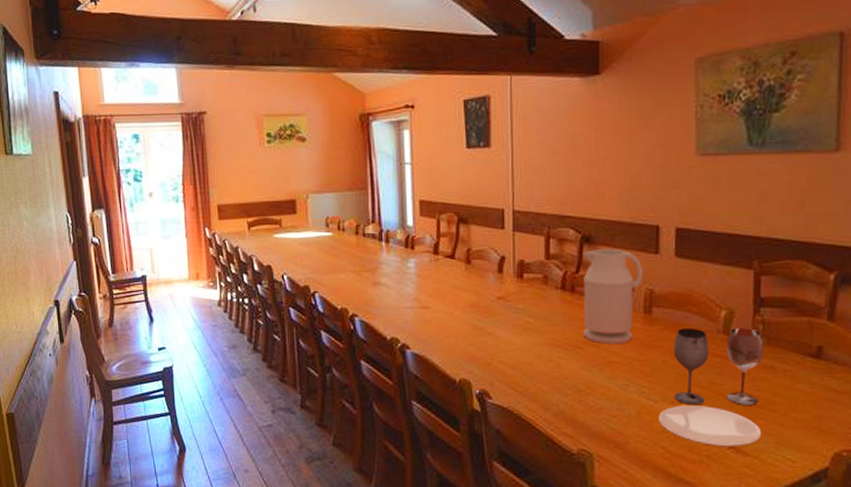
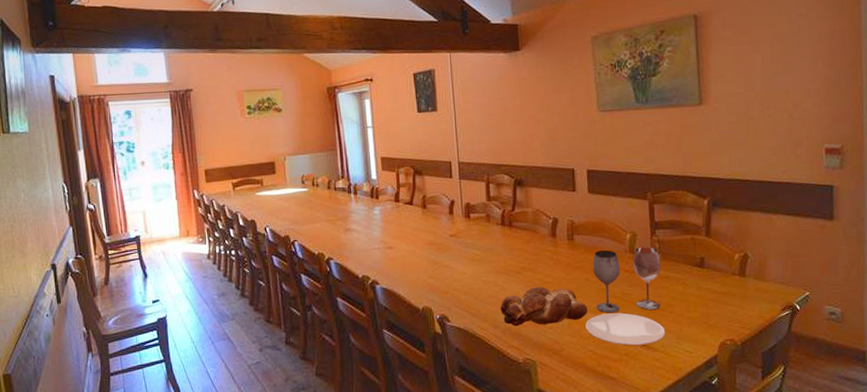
bread loaf: none [553,366,664,412] -> present [500,287,588,327]
water jug: present [583,248,644,345] -> none [516,189,565,268]

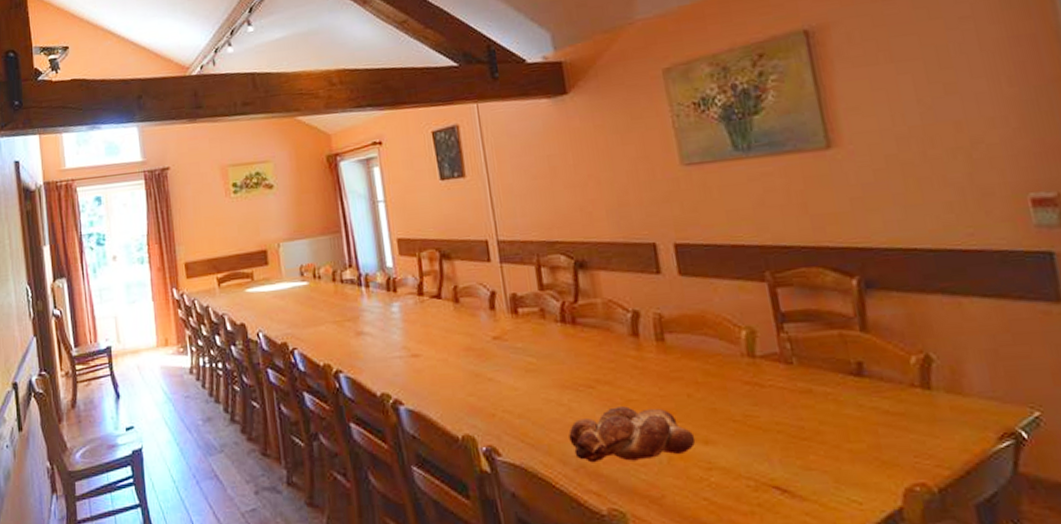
plate: present [585,313,666,346] -> none [693,443,817,493]
wineglass: present [592,247,661,313] -> none [695,348,804,444]

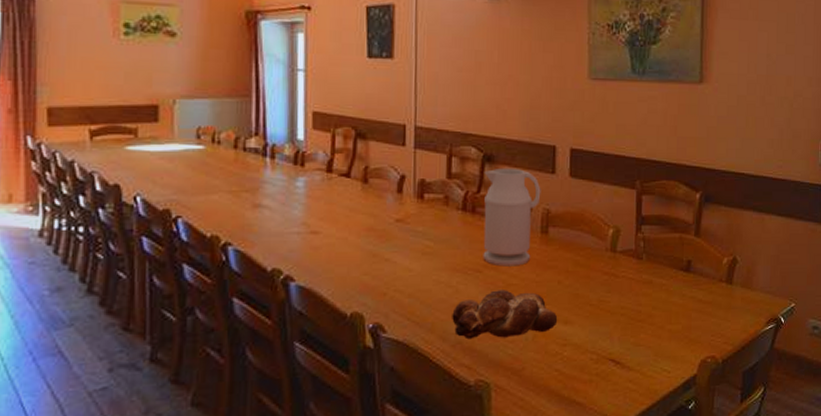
water jug: none [578,272,649,381] -> present [483,167,541,267]

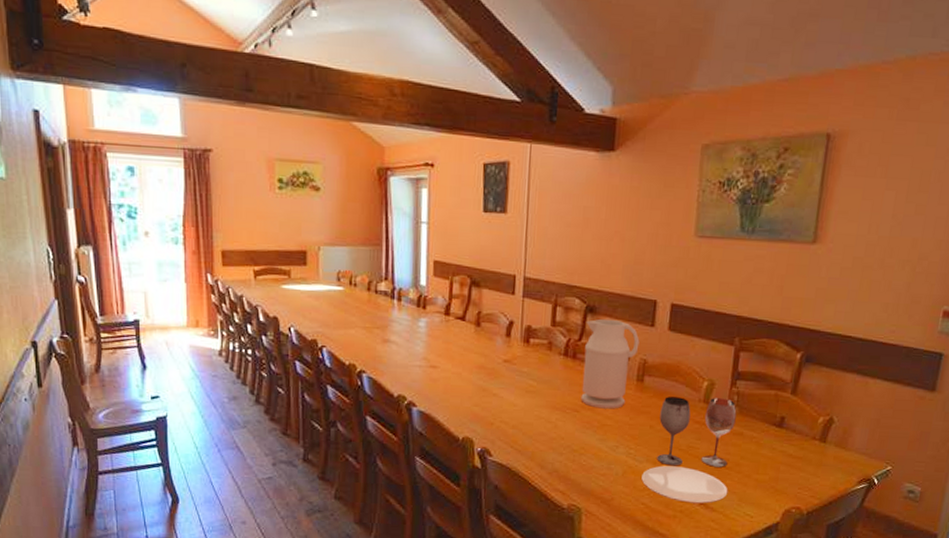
bread loaf: present [452,290,558,340] -> none [550,429,648,471]
plate: none [553,324,643,364] -> present [641,465,728,504]
wineglass: none [567,245,644,324] -> present [657,396,737,467]

